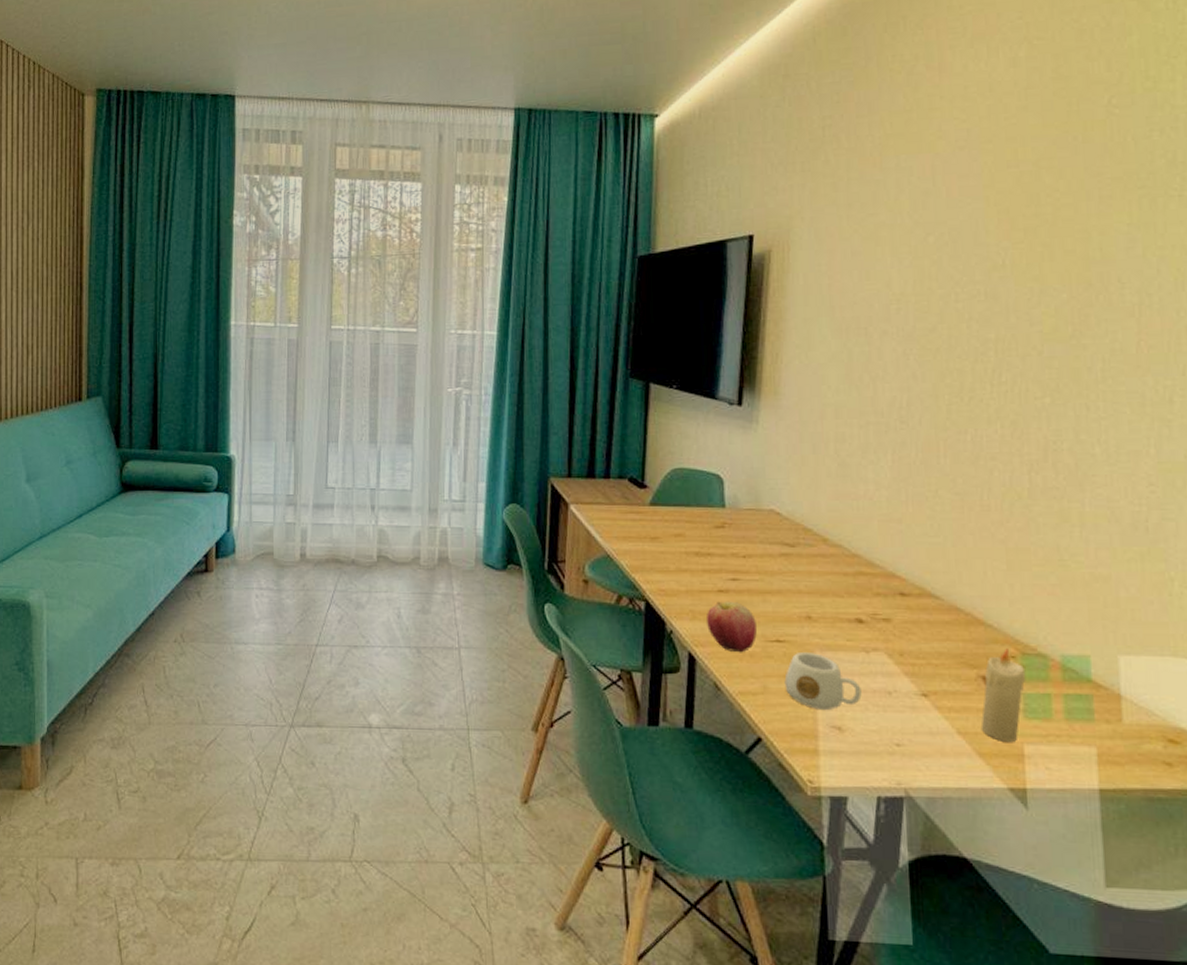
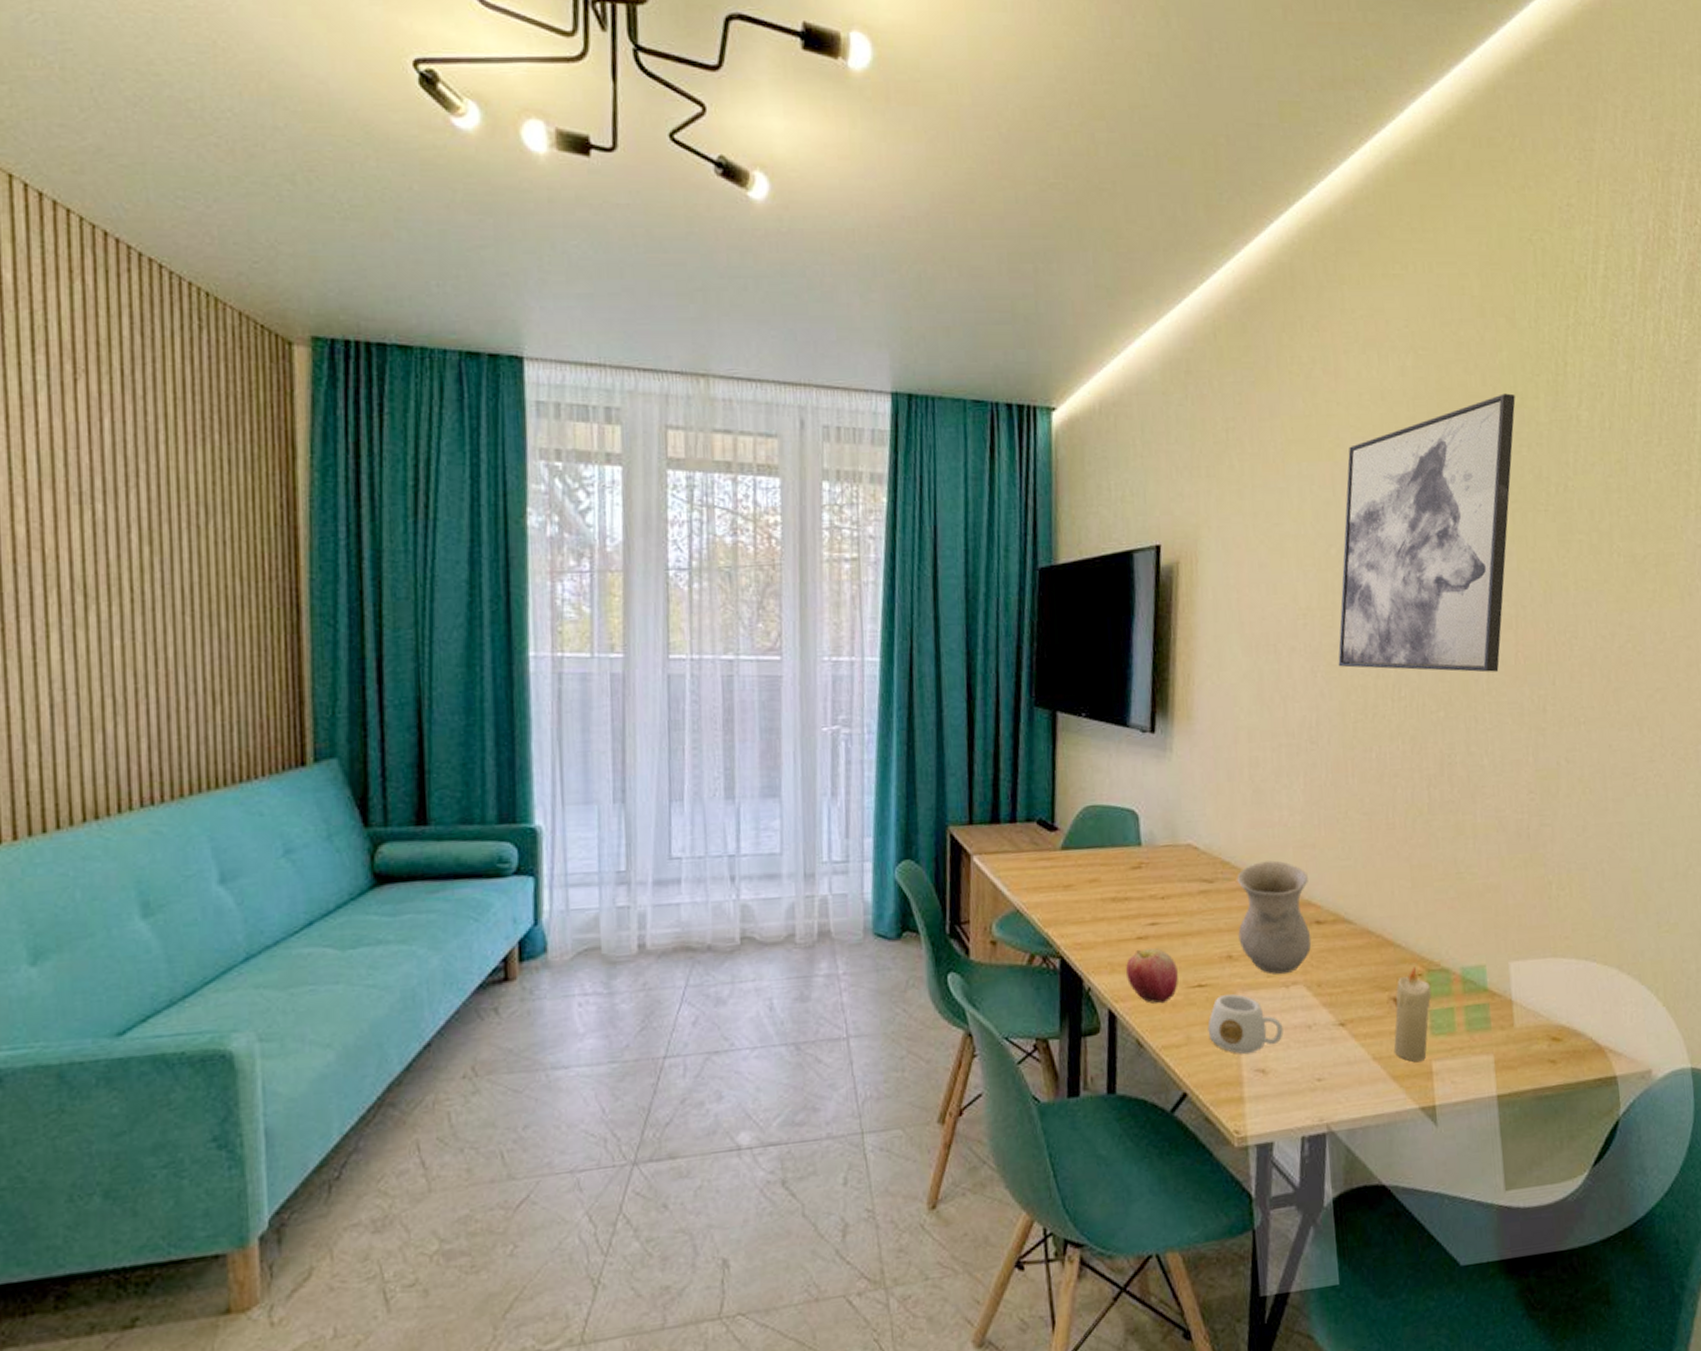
vase: none [818,531,895,640] -> present [1237,860,1312,975]
wall art: none [932,77,1147,361] -> present [1338,393,1516,673]

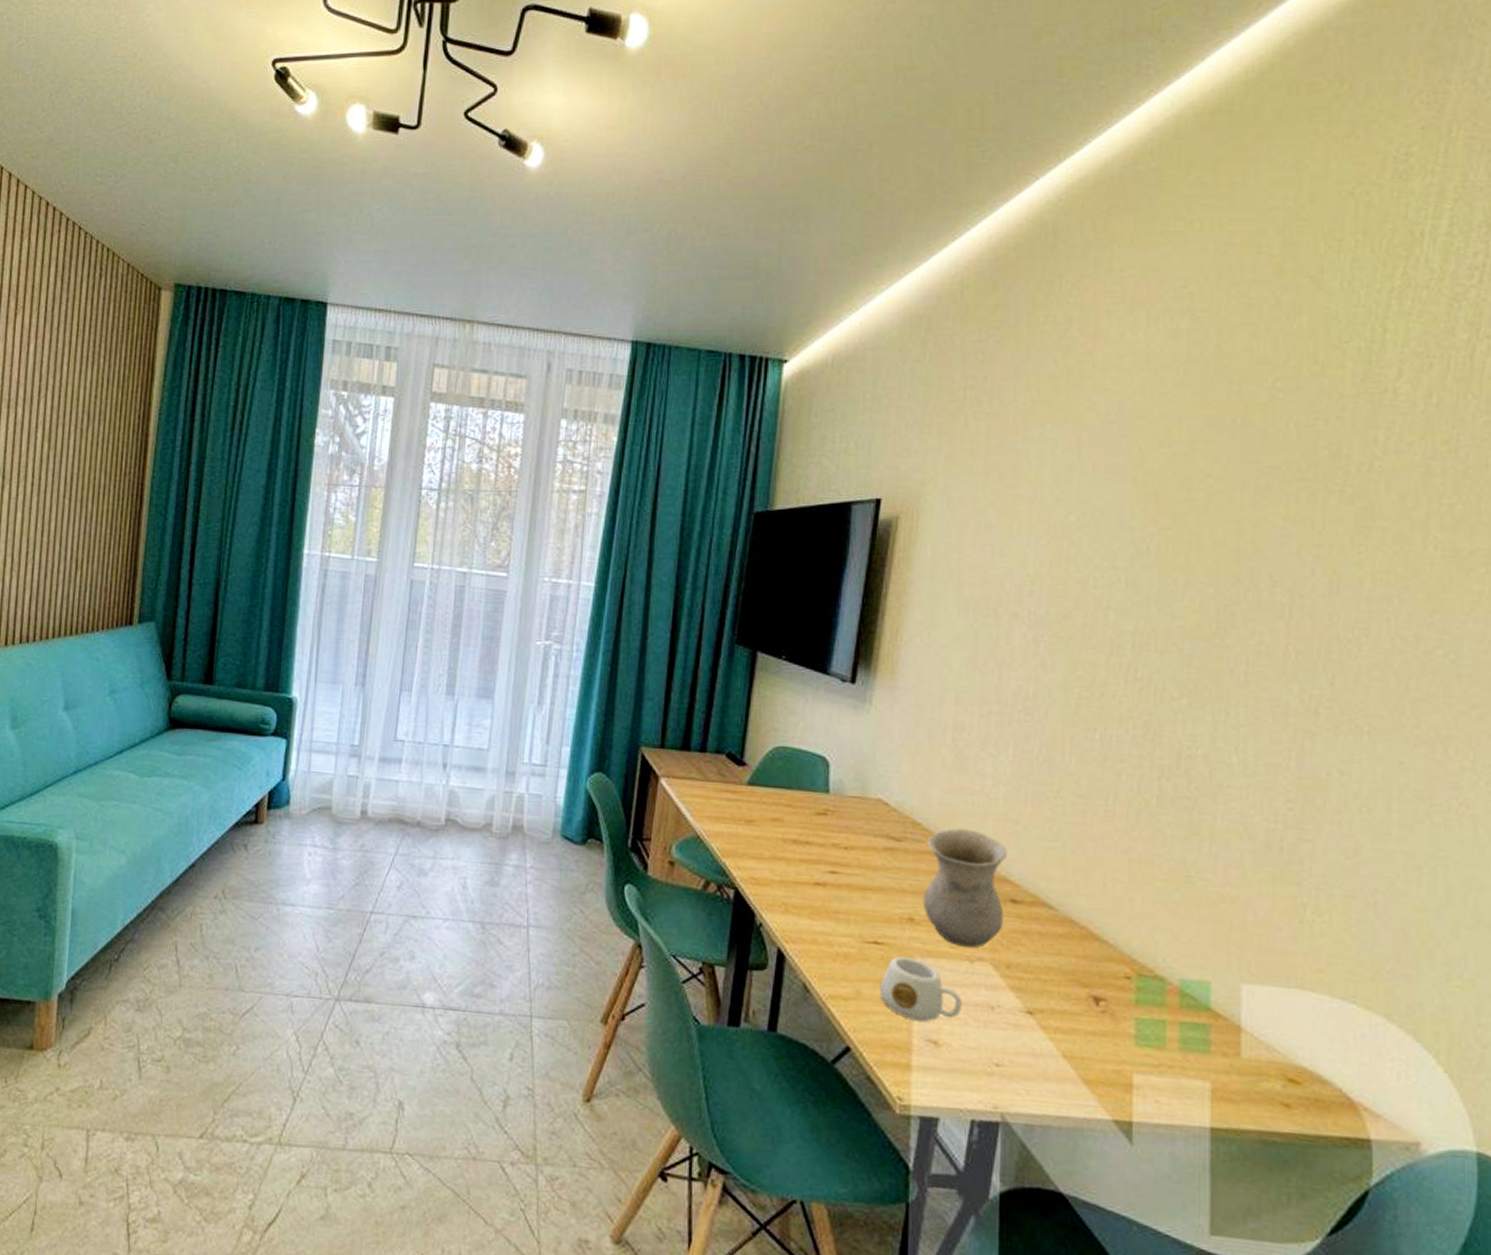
apple: present [1126,947,1179,1004] -> none [800,894,855,953]
wall art: present [1338,393,1516,673] -> none [1066,361,1314,664]
candle: present [1394,967,1432,1062] -> none [1089,968,1141,1071]

